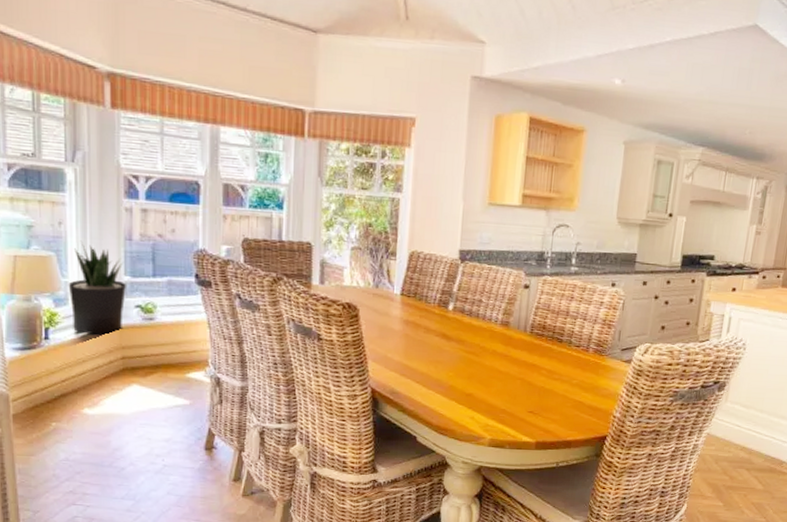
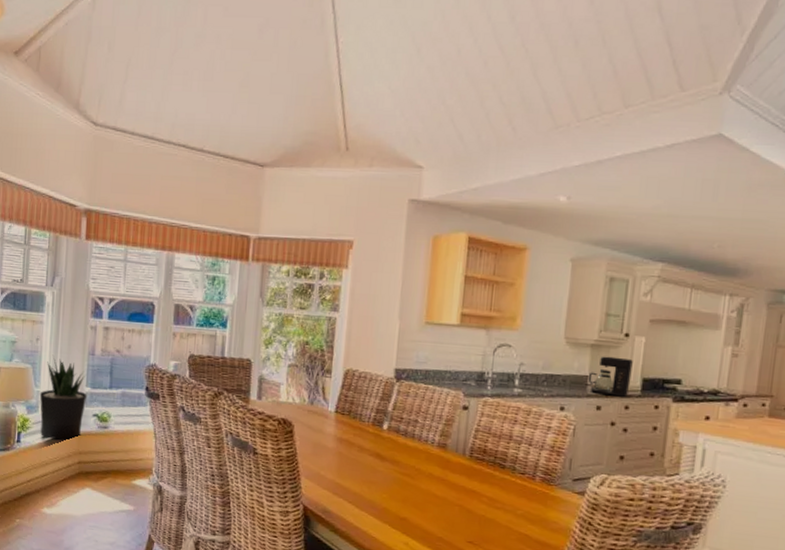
coffee maker: none [636,235,675,274] -> present [588,356,633,398]

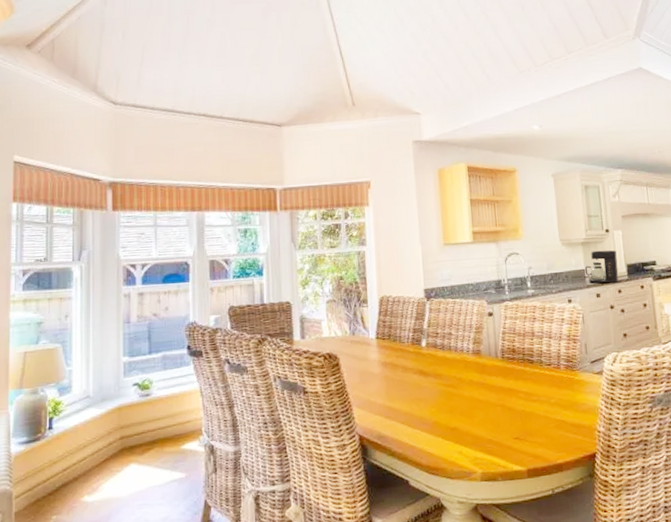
planter: present [39,354,87,440] -> none [72,329,125,419]

